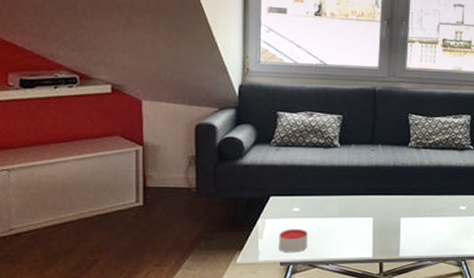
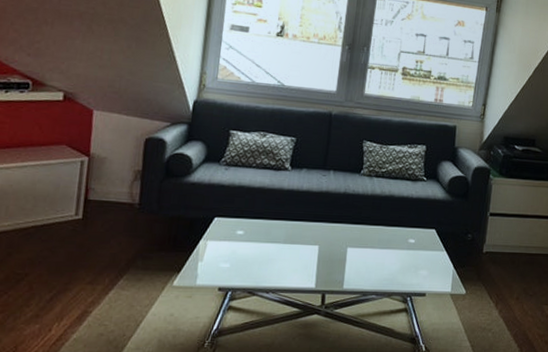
candle: present [279,228,308,253] -> none [218,252,250,278]

